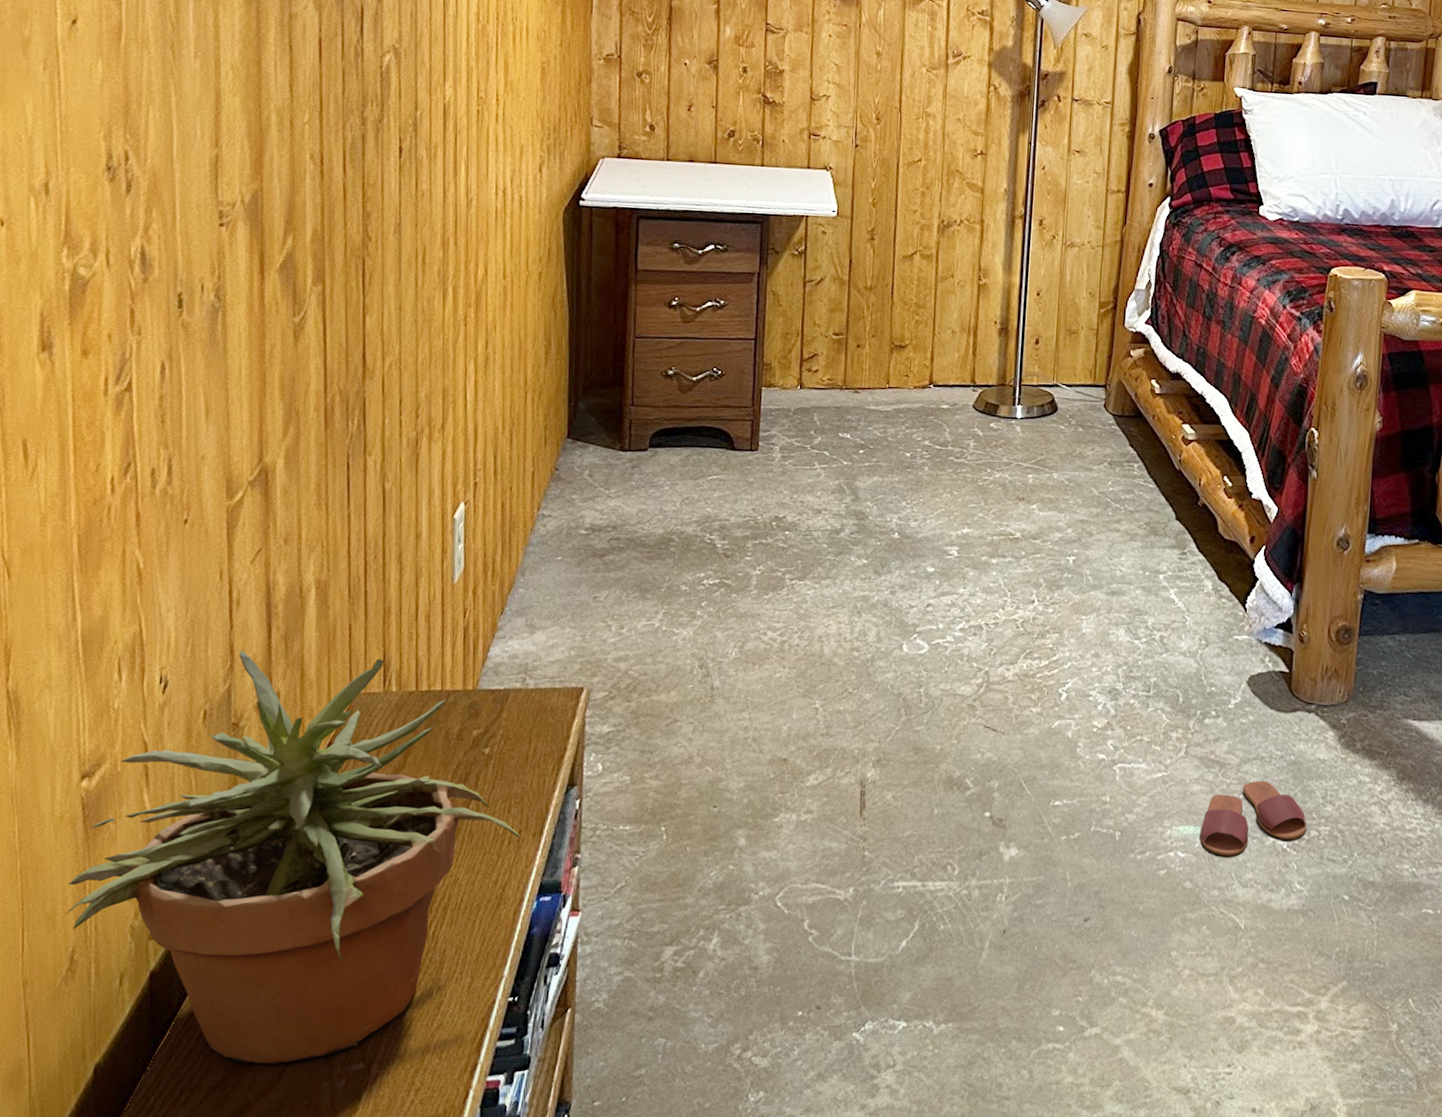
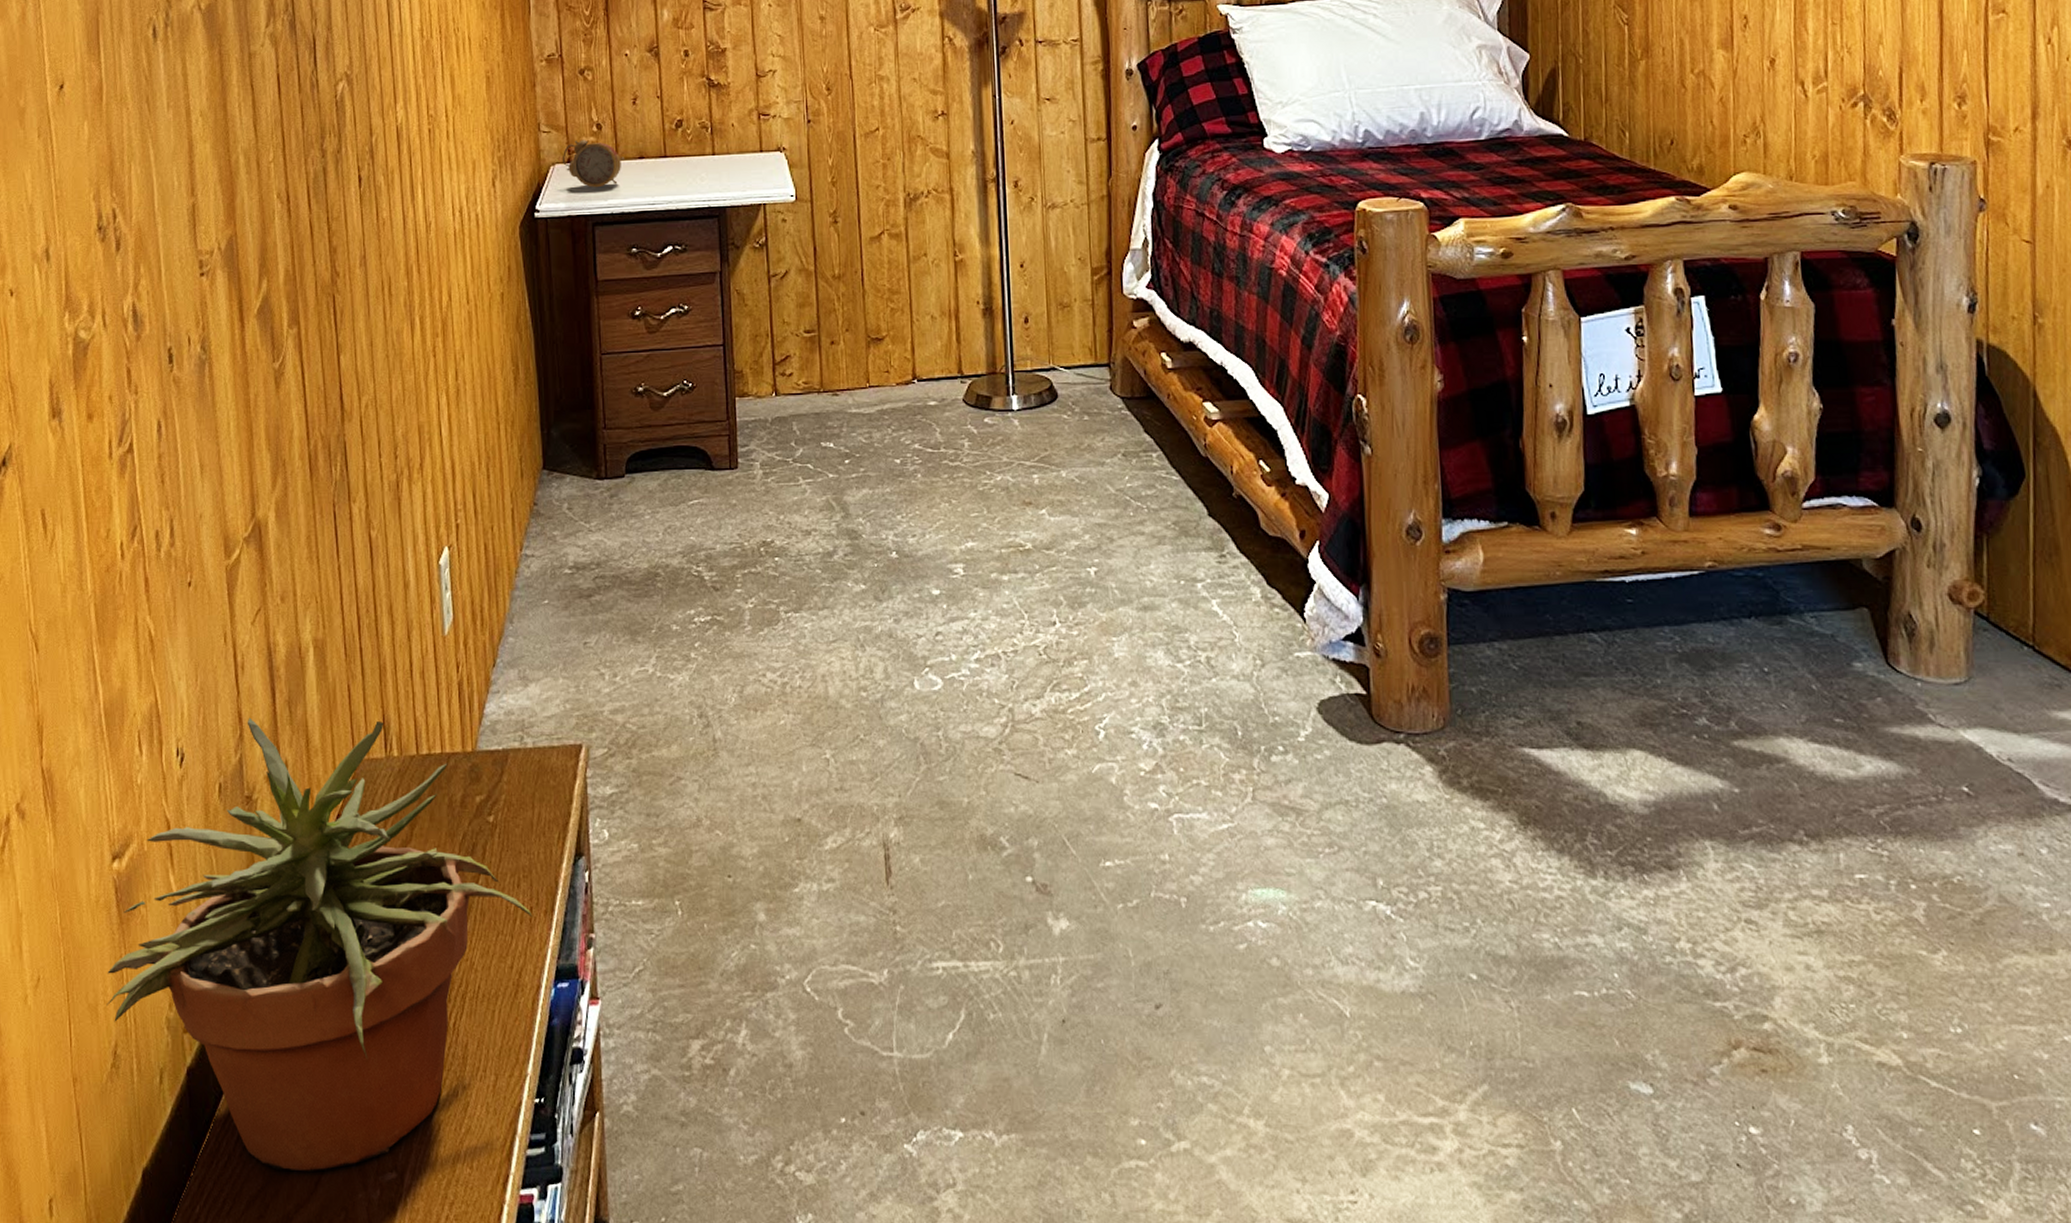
alarm clock: none [612,137,675,184] -> present [562,139,625,188]
slippers: present [1200,780,1306,856] -> none [1281,830,1412,925]

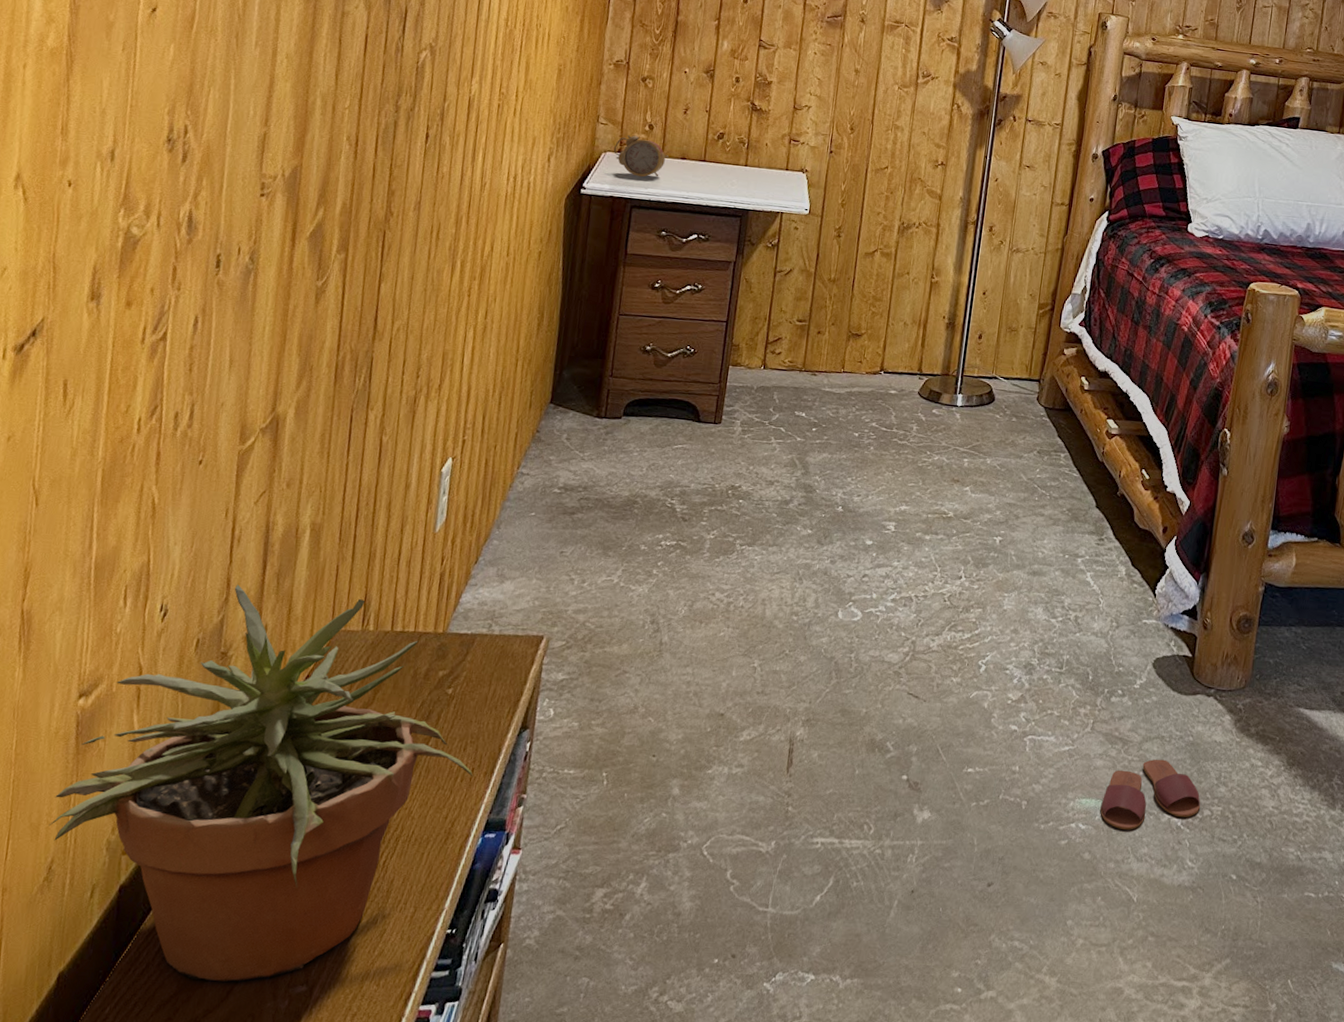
slippers: none [1281,830,1412,925] -> present [1100,759,1201,830]

